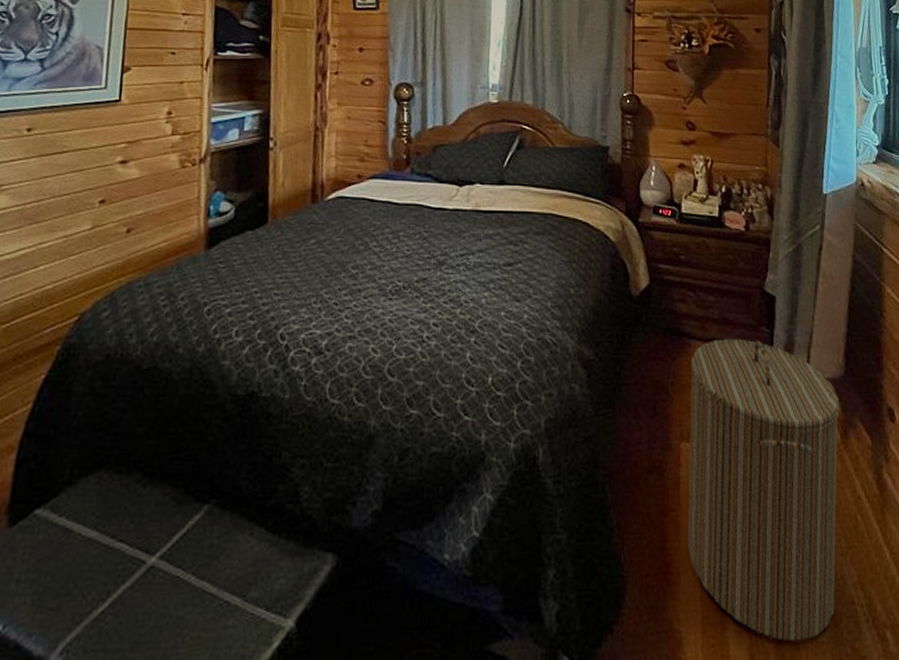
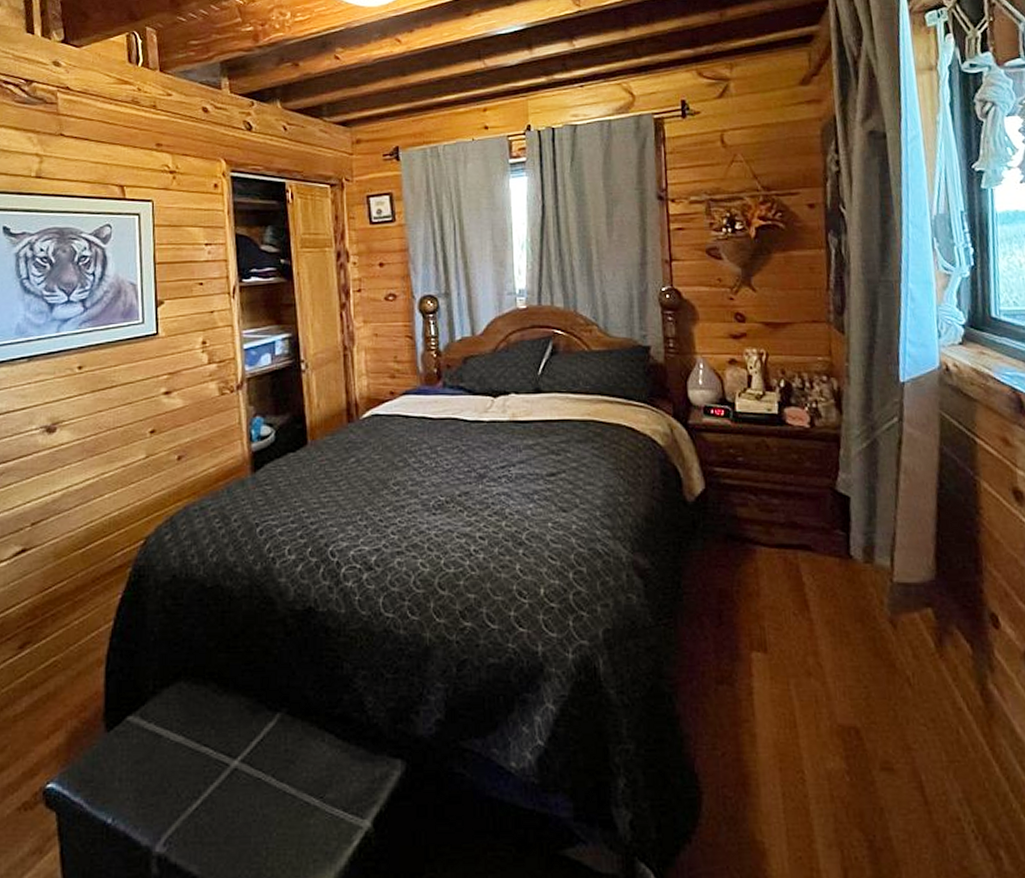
laundry hamper: present [687,339,839,642] -> none [756,543,937,857]

